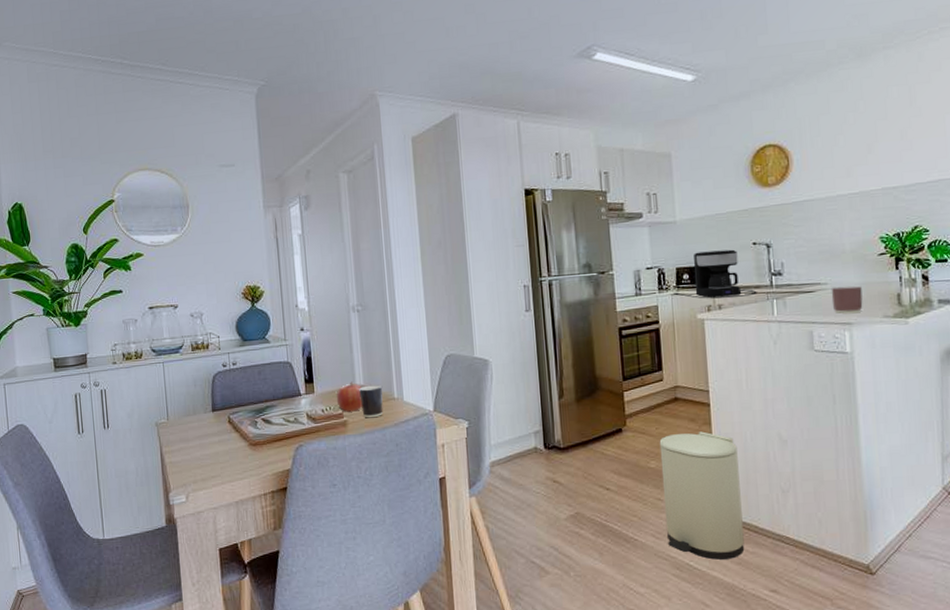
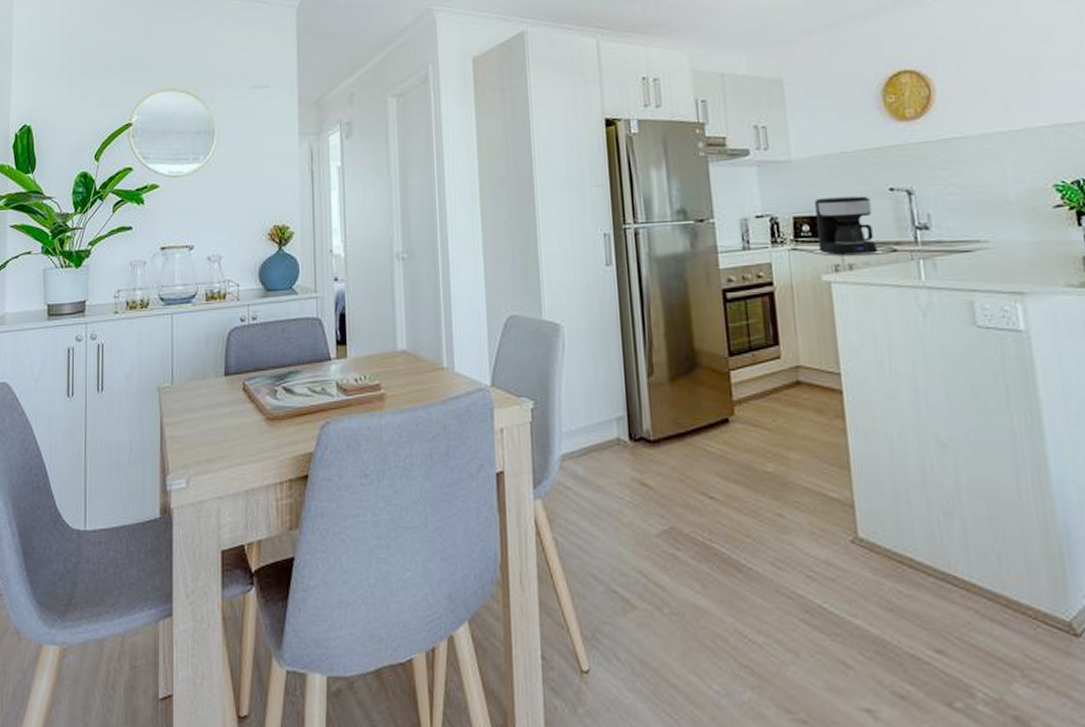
fruit: present [336,381,363,412] -> none [373,345,405,383]
mug: present [358,385,384,418] -> none [399,350,430,392]
pedal bin: present [659,431,745,560] -> none [777,427,897,603]
mug: present [831,285,863,314] -> none [994,244,1038,281]

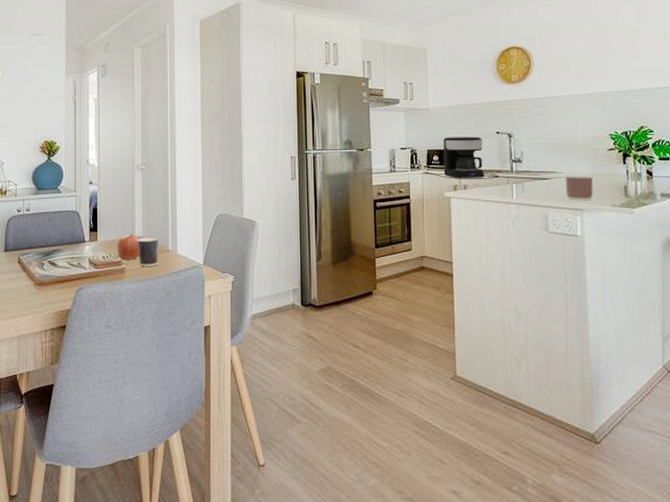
fruit: none [373,345,405,383] -> present [116,233,140,260]
mug: none [399,350,430,392] -> present [137,237,159,267]
mug: none [994,244,1038,281] -> present [565,176,593,201]

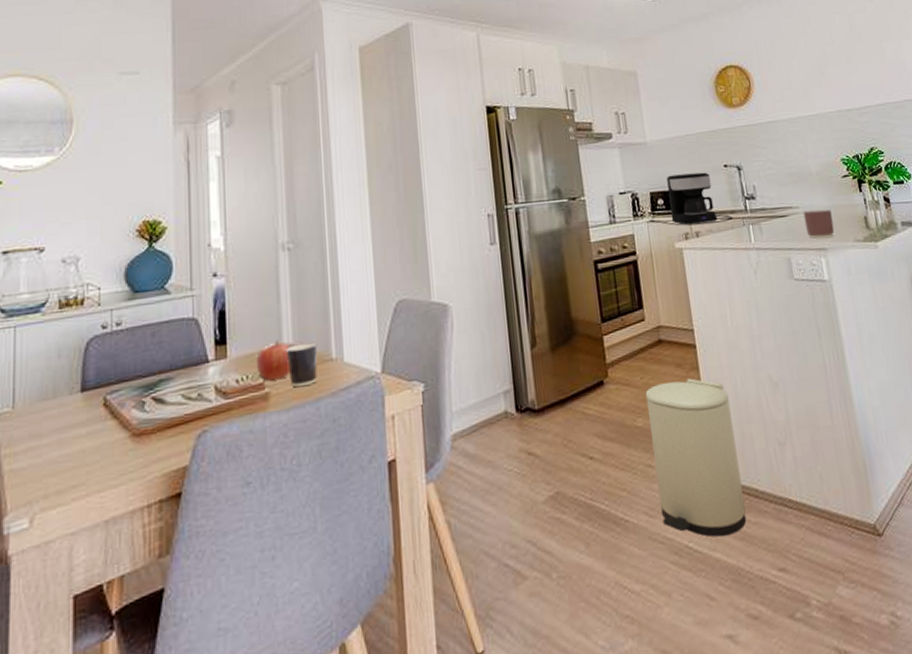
pedal bin: none [406,299,480,420] -> present [645,378,747,537]

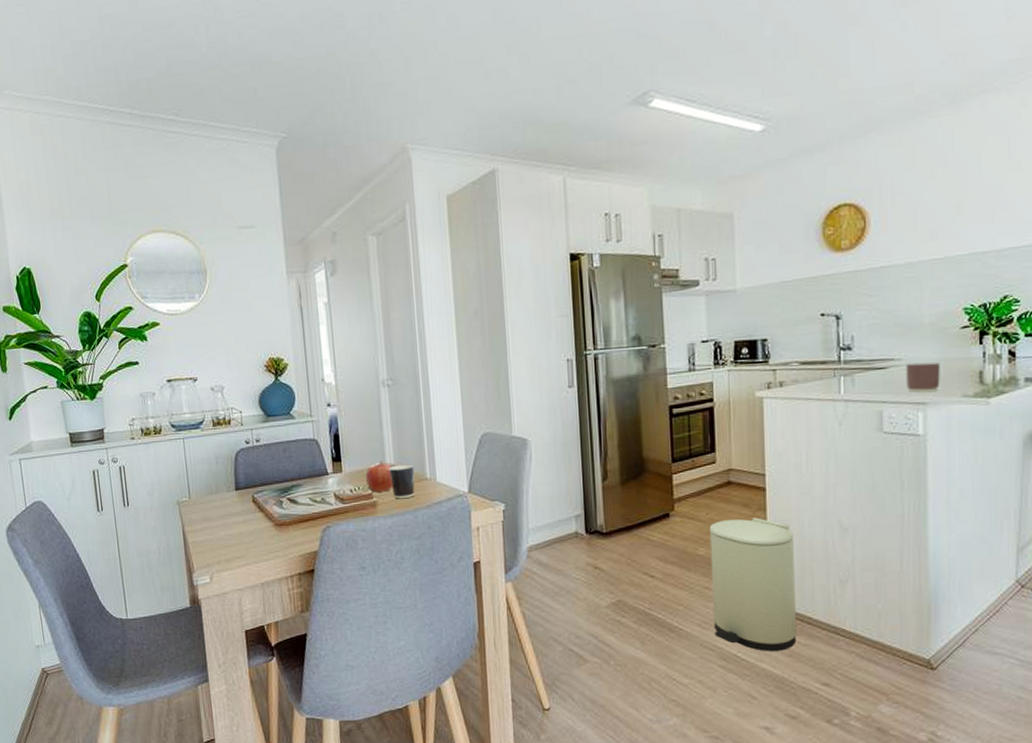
coffee maker: present [649,172,733,226] -> none [731,321,823,376]

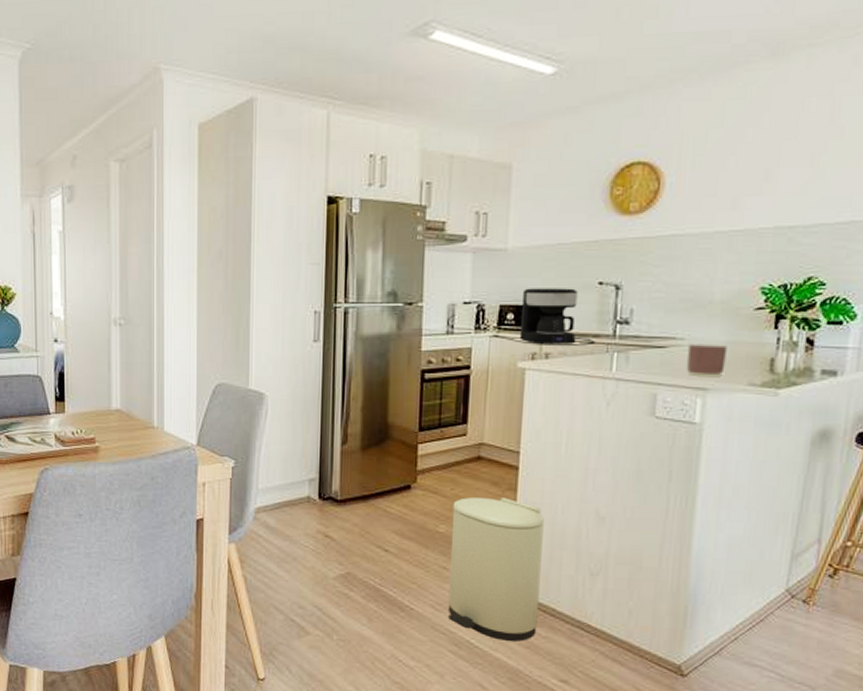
fruit: present [365,460,393,492] -> none [89,404,118,437]
mug: present [388,464,415,499] -> none [114,410,142,447]
coffee maker: none [731,321,823,376] -> present [492,288,595,347]

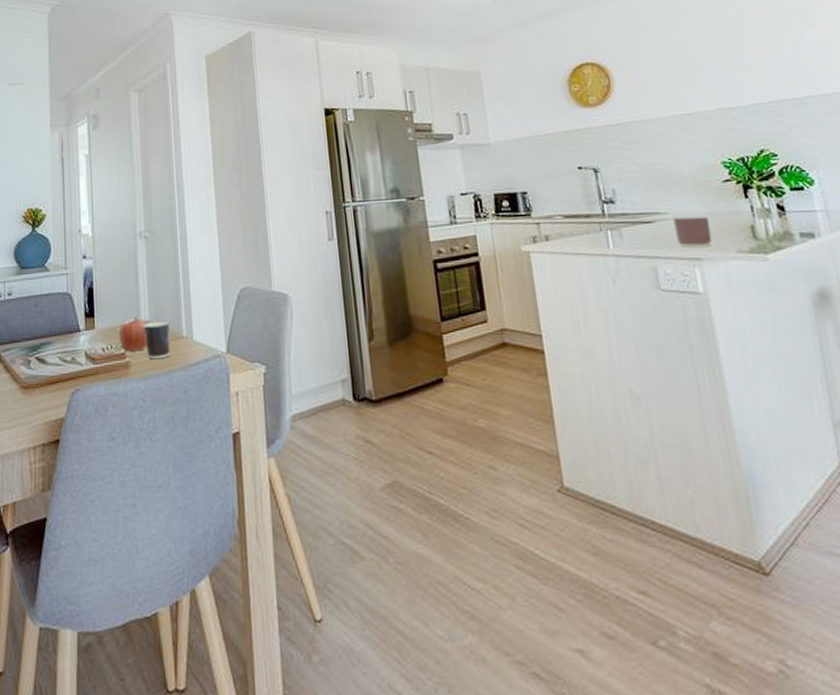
fruit: none [89,404,118,437] -> present [118,316,148,352]
mug: none [114,410,142,447] -> present [143,321,171,360]
pedal bin: present [448,497,544,641] -> none [487,384,601,548]
coffee maker: present [492,288,595,347] -> none [493,174,588,229]

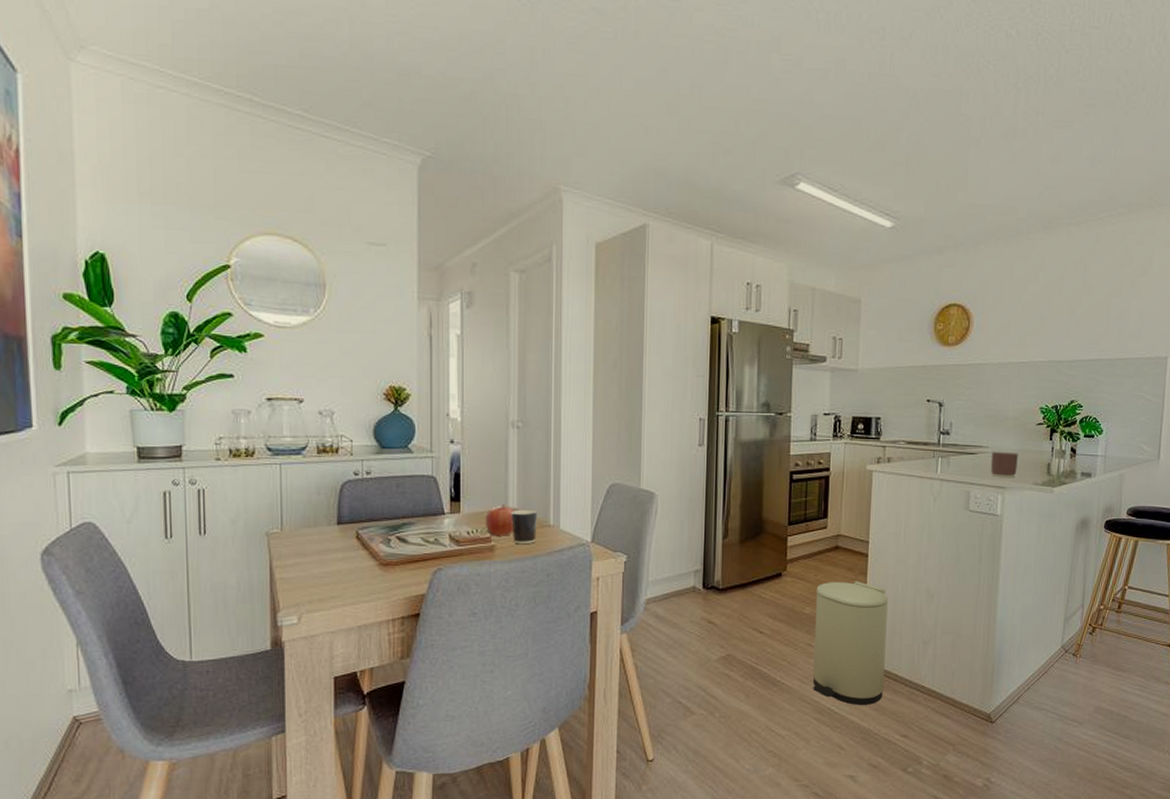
pedal bin: none [487,384,601,548] -> present [812,581,888,705]

